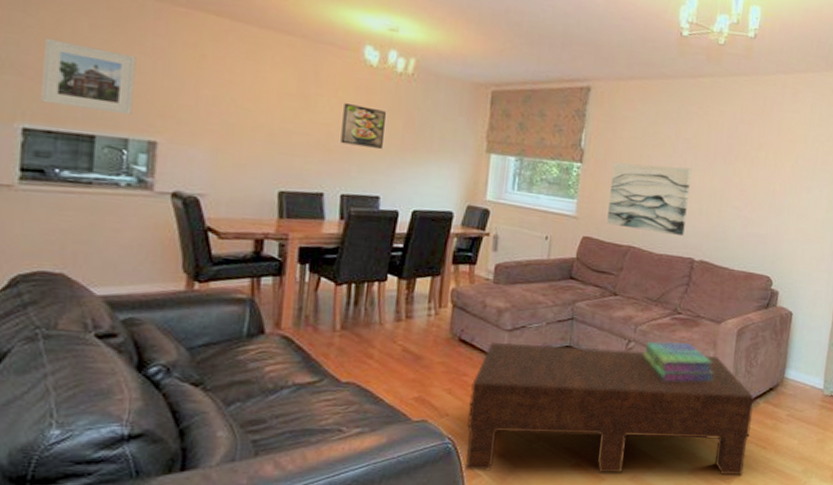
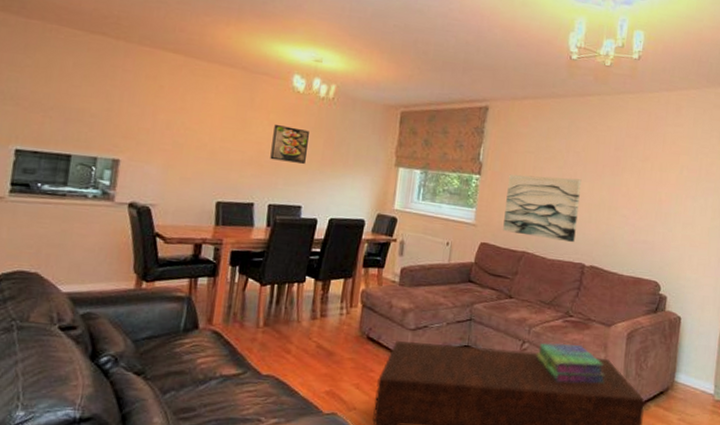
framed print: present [41,37,136,115] -> none [31,74,108,138]

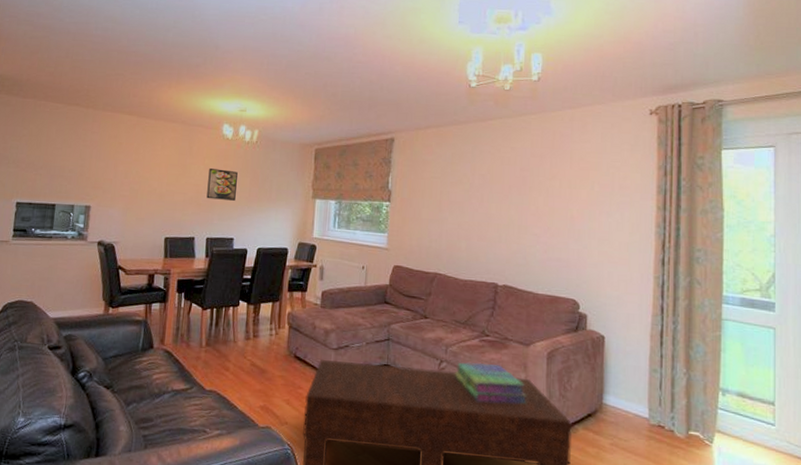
wall art: present [503,174,582,243] -> none [414,199,489,263]

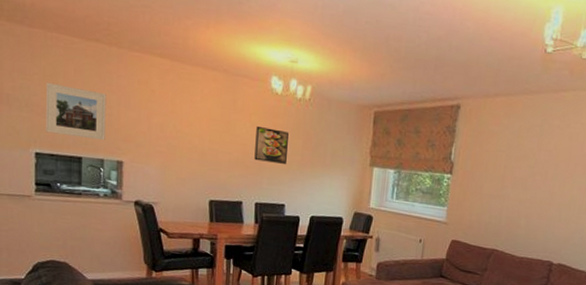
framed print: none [27,141,81,189] -> present [46,82,107,141]

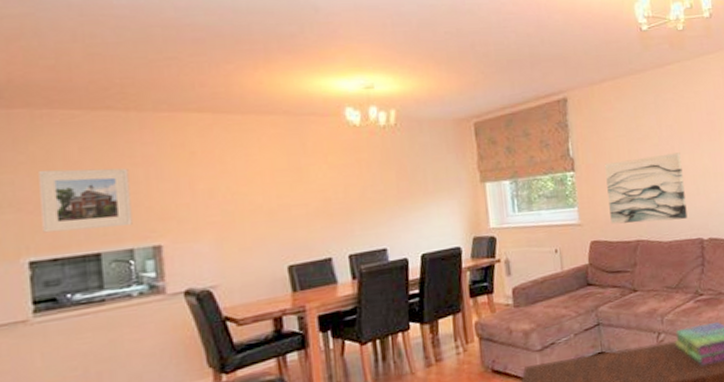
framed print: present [254,127,289,164] -> none [335,165,380,206]
wall art: none [473,173,553,241] -> present [605,152,688,225]

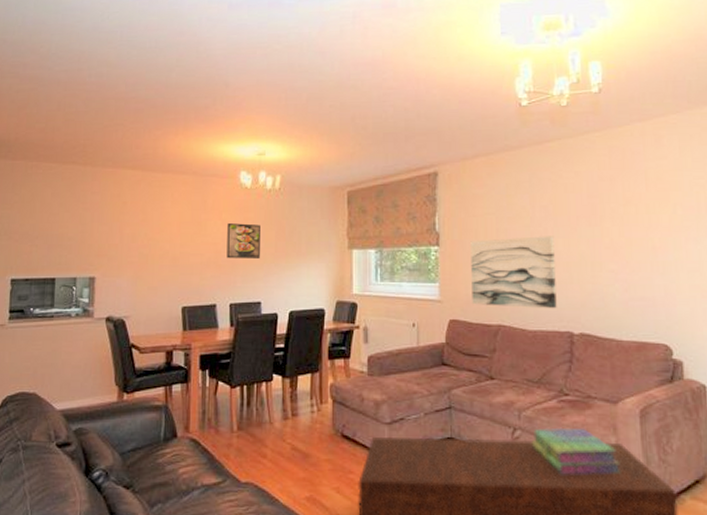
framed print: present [39,168,133,233] -> none [22,208,81,259]
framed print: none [335,165,380,206] -> present [227,223,260,259]

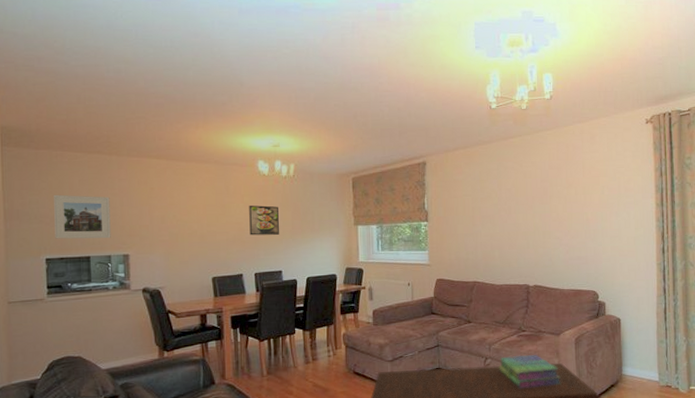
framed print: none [22,208,81,259] -> present [54,194,111,239]
wall art: present [471,236,557,309] -> none [452,212,517,268]

